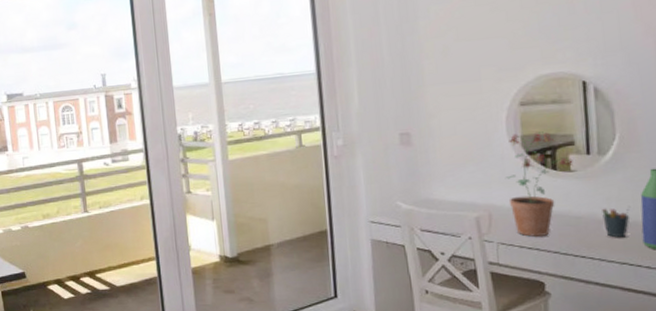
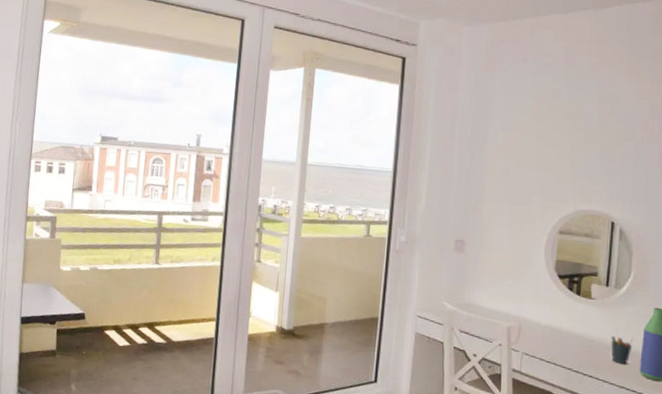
potted plant: present [506,131,573,237] -> none [537,257,594,353]

